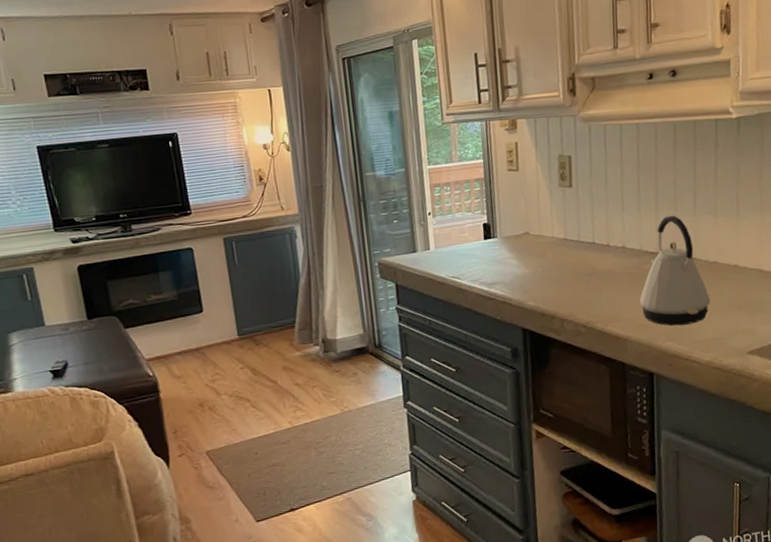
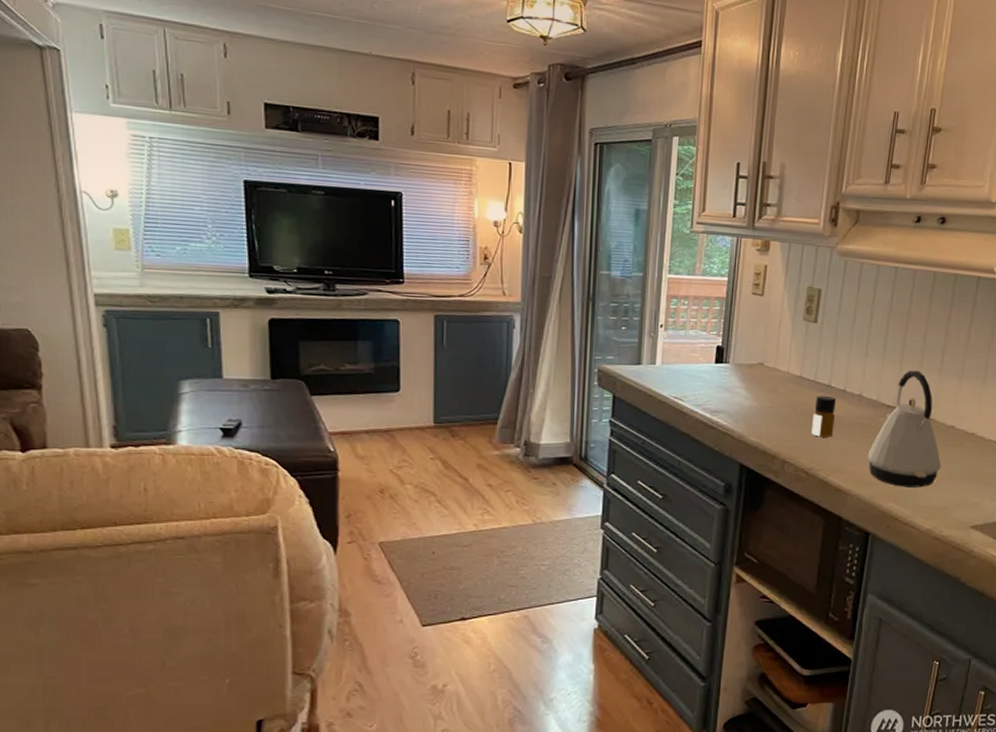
bottle: none [582,252,605,292] -> present [812,395,836,437]

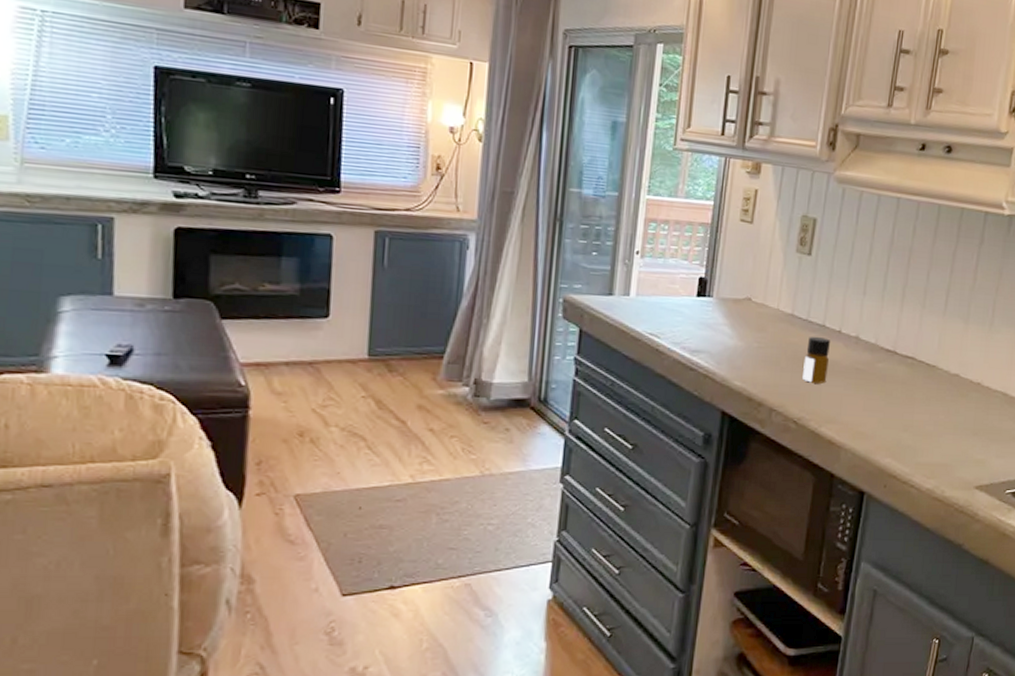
kettle: present [867,370,942,488] -> none [863,311,944,442]

